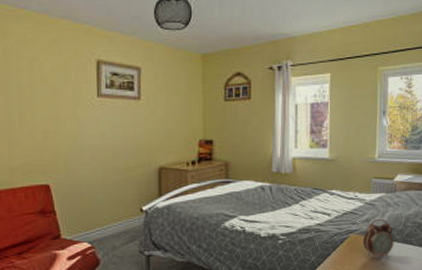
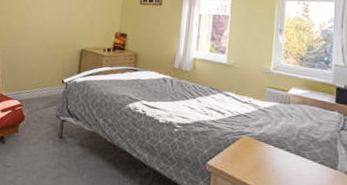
alarm clock: present [363,219,394,259] -> none [254,126,286,166]

